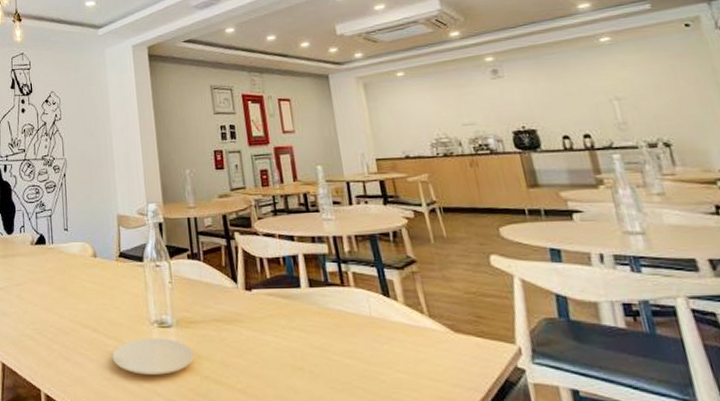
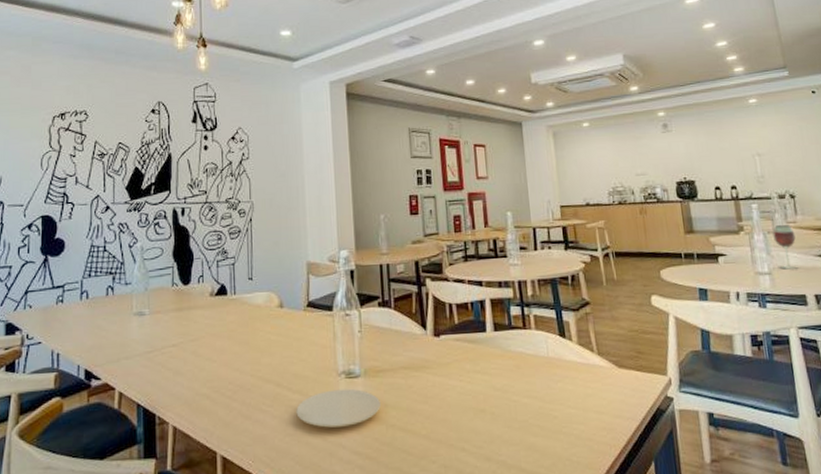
wineglass: none [643,177,683,230] -> present [773,224,799,270]

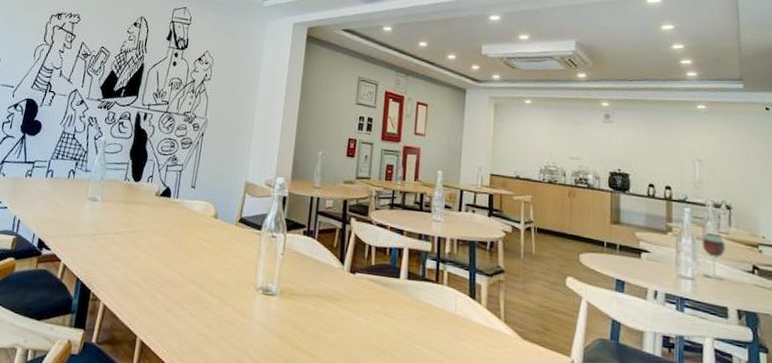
plate: present [296,388,381,428] -> none [212,302,290,339]

